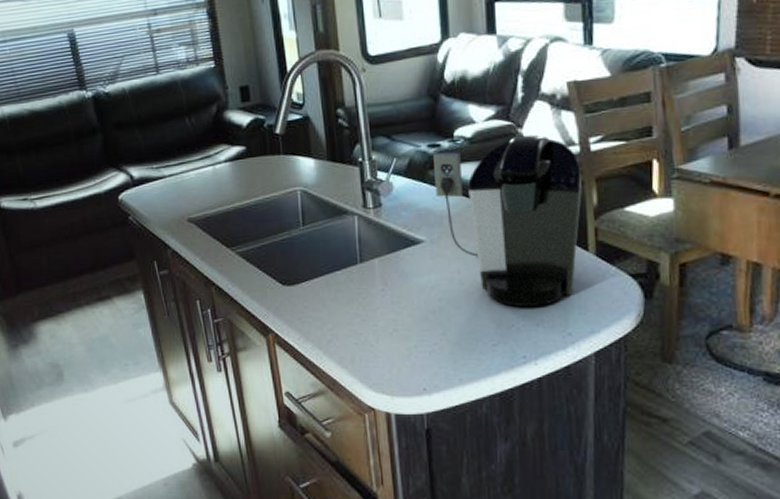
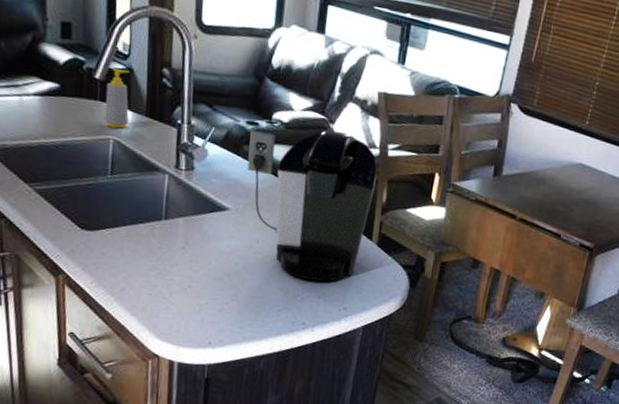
soap bottle: none [287,119,312,179] -> present [104,67,130,129]

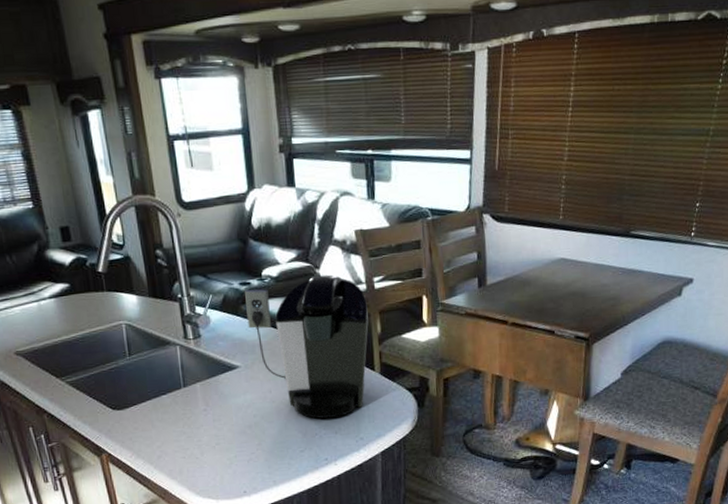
soap bottle: present [104,67,130,129] -> none [109,259,135,314]

